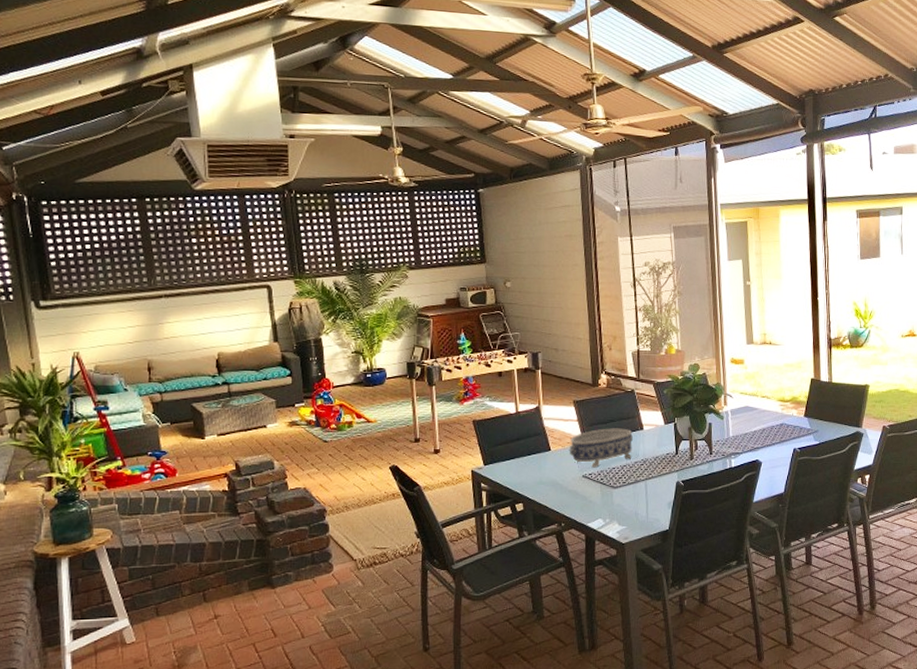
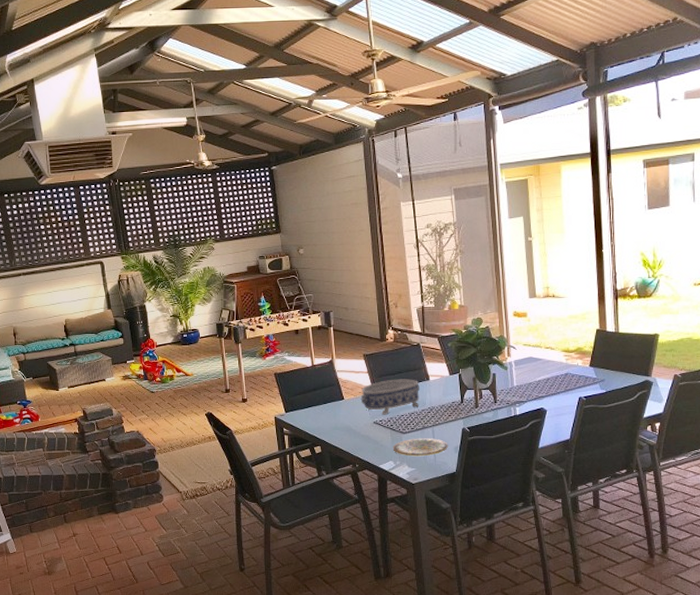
plate: none [602,493,661,513] -> present [392,438,448,457]

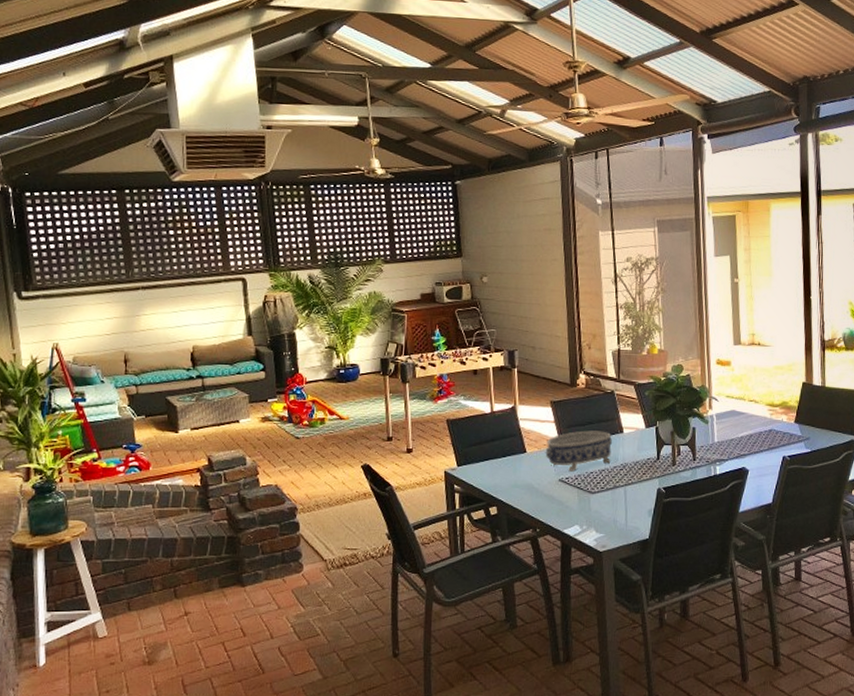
plate: present [392,438,448,457] -> none [579,499,641,520]

